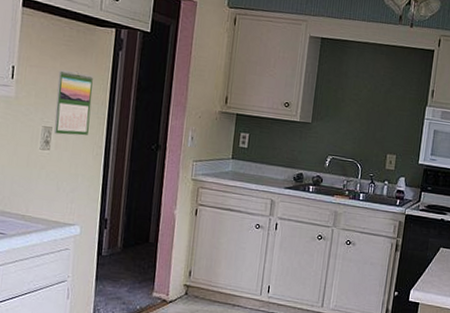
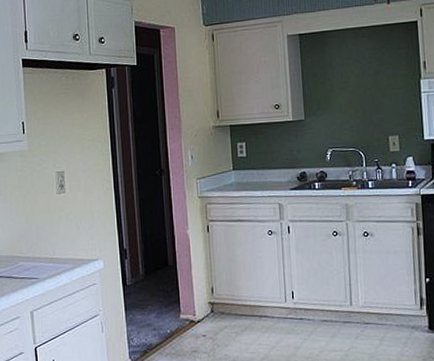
calendar: present [53,69,93,136] -> none [62,115,96,177]

